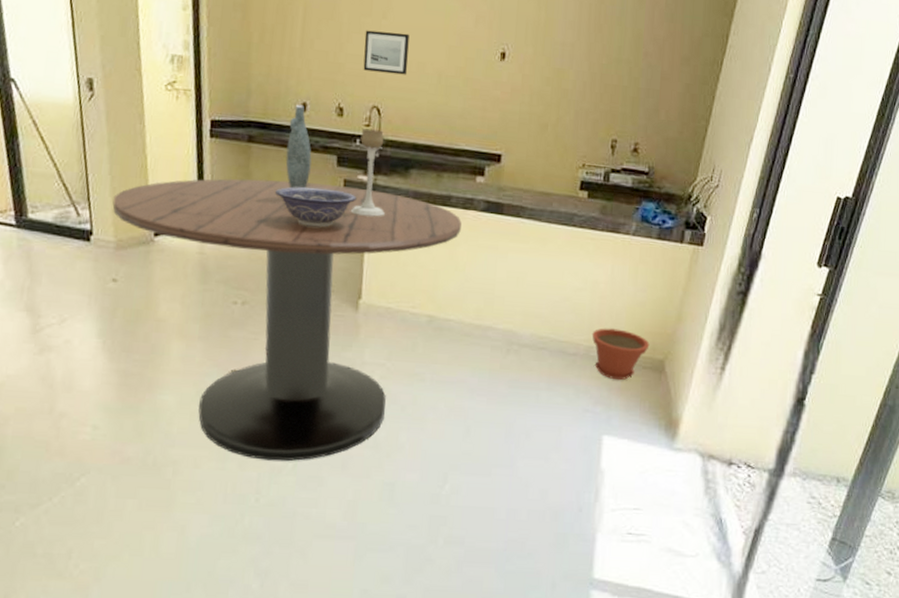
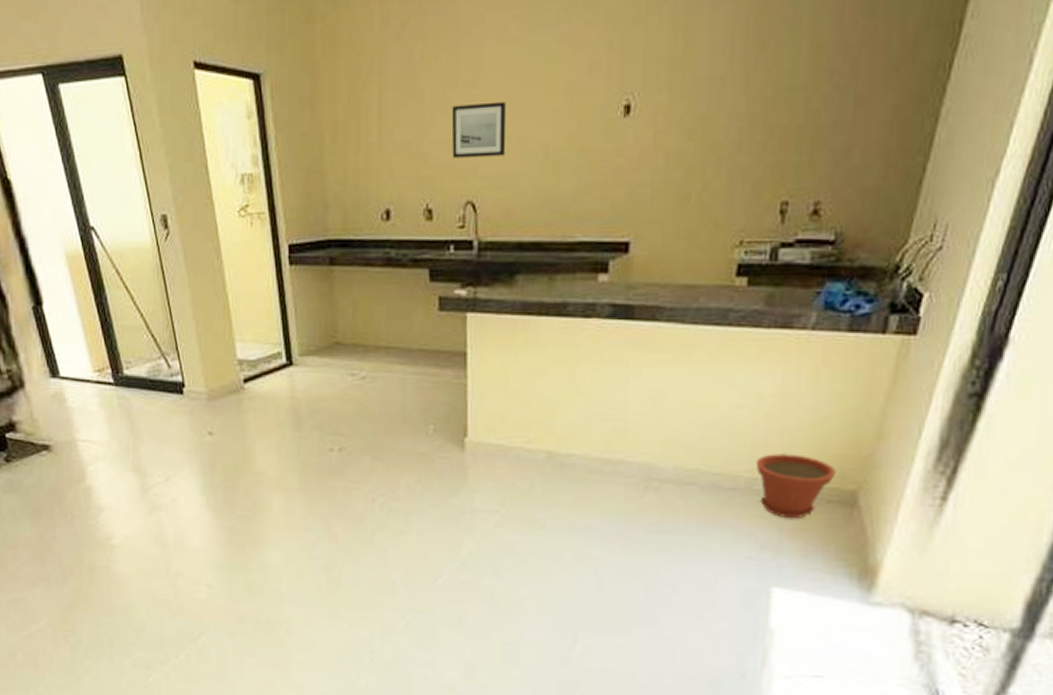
dining table: present [112,178,462,462] -> none [200,304,582,620]
decorative bowl: present [274,186,357,228] -> none [362,310,454,357]
vase: present [285,105,312,189] -> none [372,212,401,313]
candle holder: present [350,128,385,217] -> none [448,231,488,338]

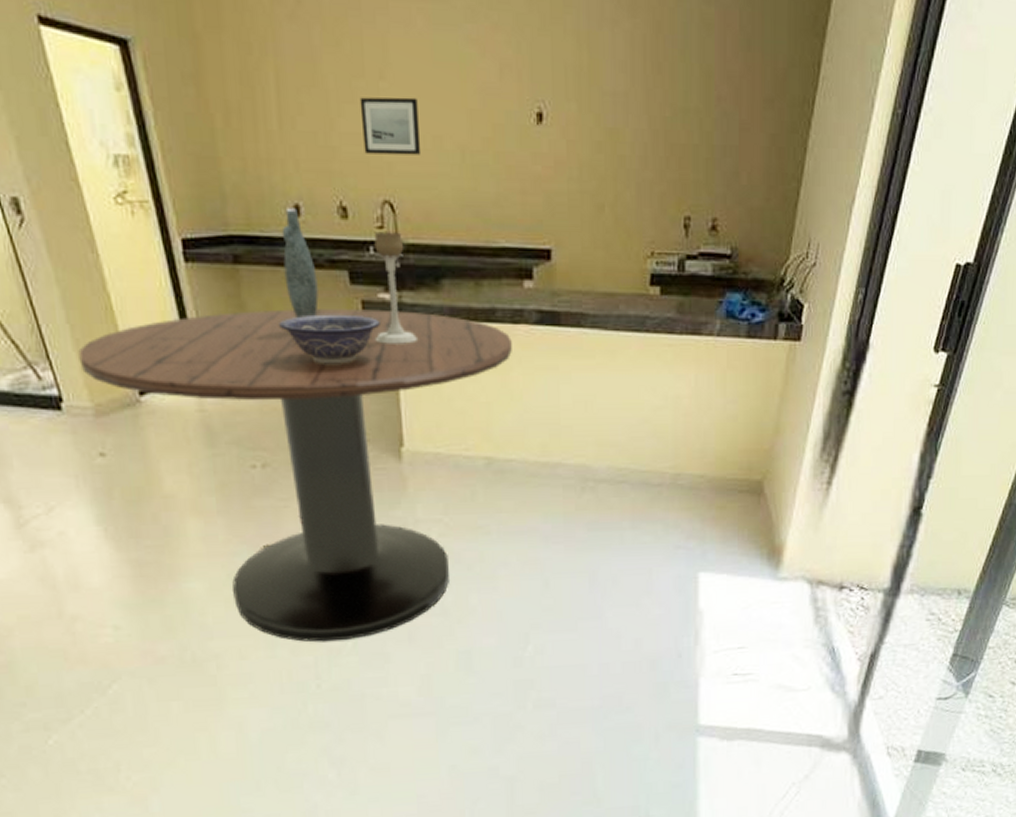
dining table: none [200,304,582,620] -> present [78,307,512,642]
decorative bowl: none [362,310,454,357] -> present [278,314,380,364]
vase: none [372,212,401,313] -> present [281,208,319,317]
candle holder: none [448,231,488,338] -> present [374,232,417,344]
plant pot: present [755,454,837,519] -> none [678,450,745,510]

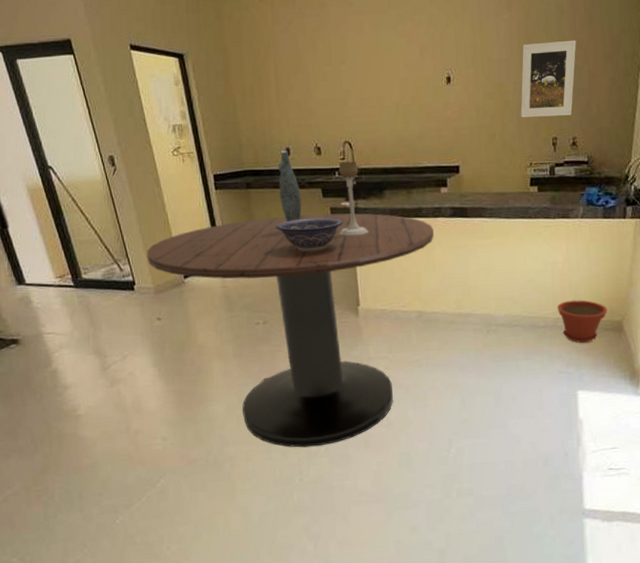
wall art: present [359,97,422,155] -> none [328,74,370,112]
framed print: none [642,71,725,185] -> present [520,40,577,118]
plant pot: none [678,450,745,510] -> present [557,300,608,344]

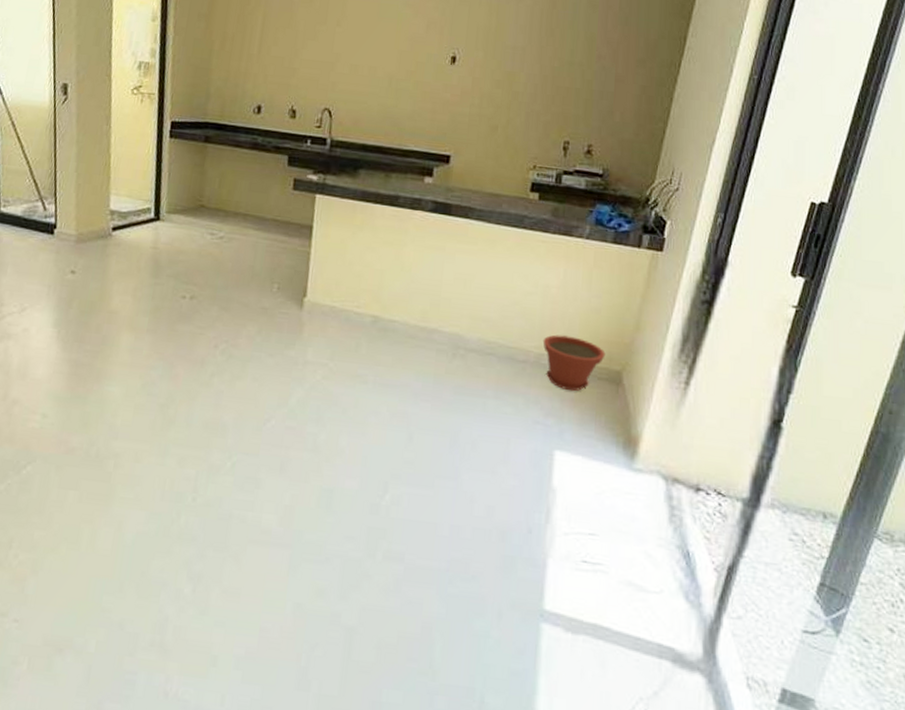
dining table: present [146,213,434,448] -> none [76,177,409,461]
decorative bowl: present [275,217,343,252] -> none [227,185,306,225]
vase: present [278,150,302,221] -> none [238,107,264,187]
candle holder: present [338,161,368,236] -> none [298,130,334,216]
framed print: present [520,40,577,118] -> none [530,34,606,120]

